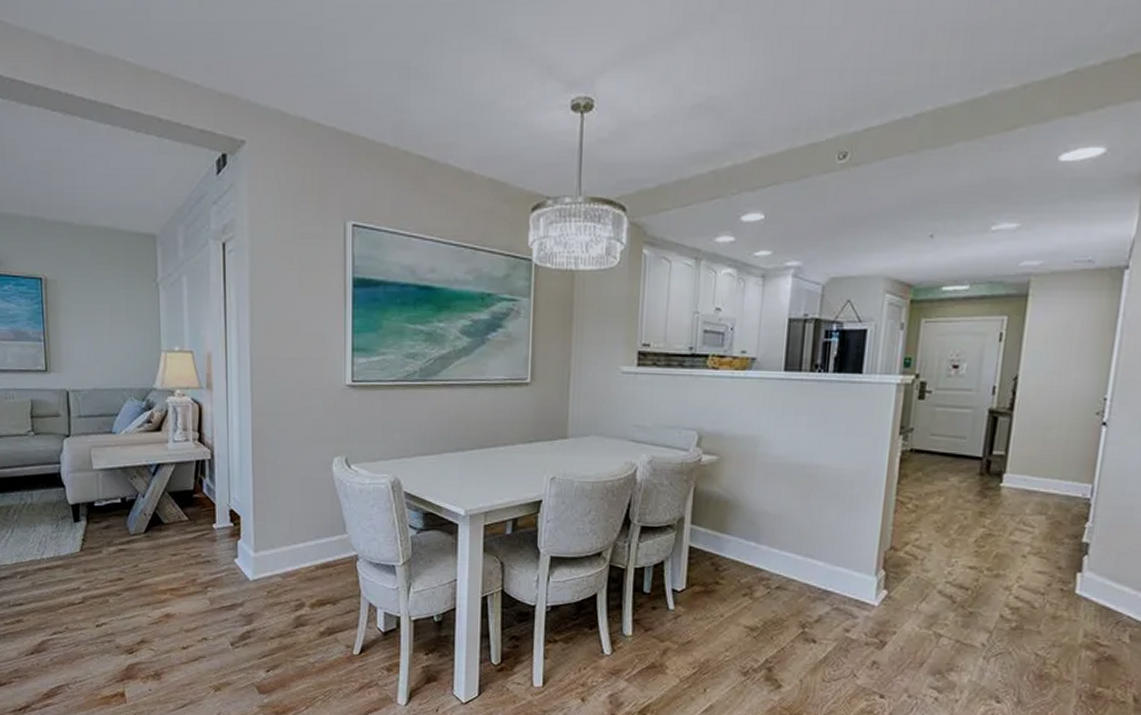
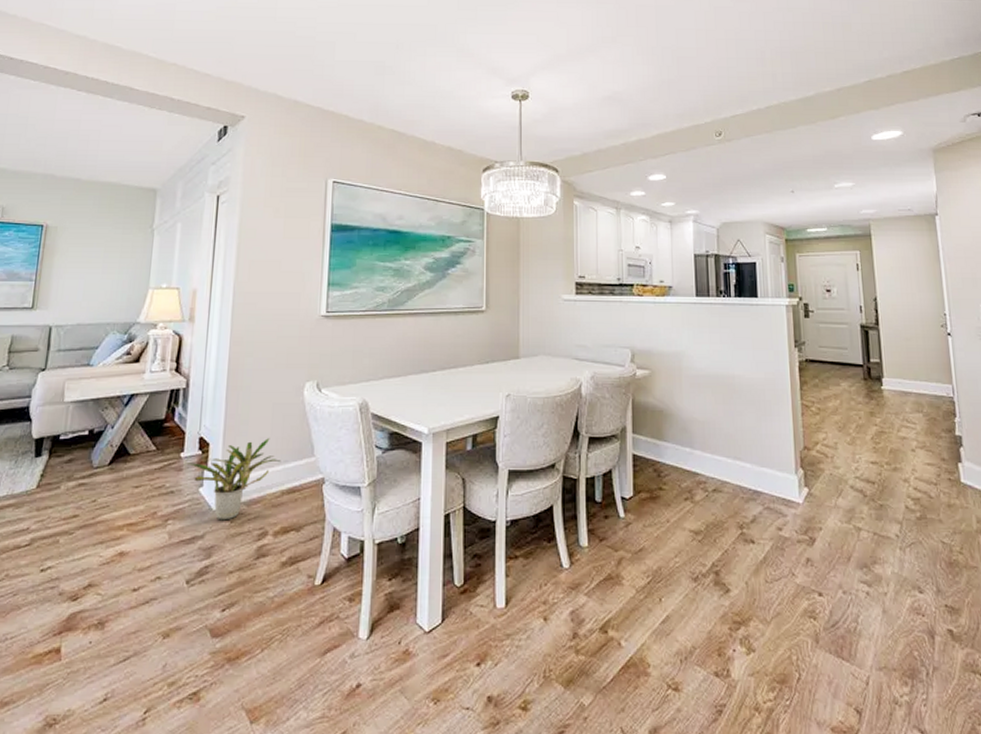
potted plant: none [218,513,314,591] -> present [185,438,282,521]

